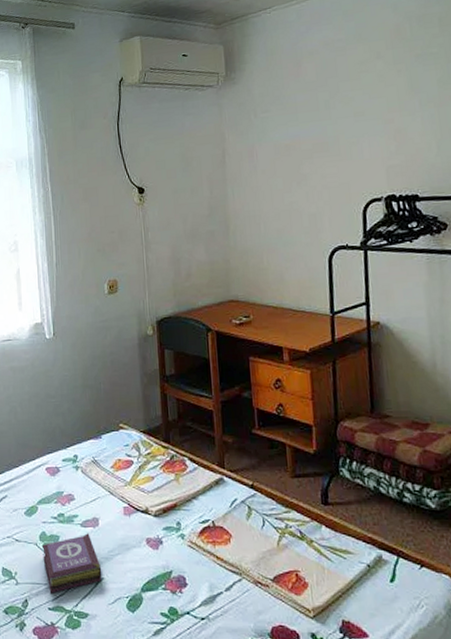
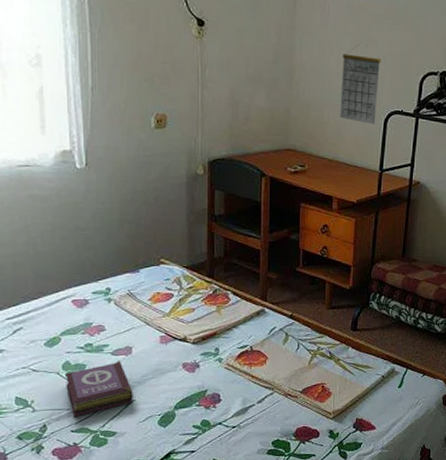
calendar: none [276,184,320,264] -> present [340,44,382,124]

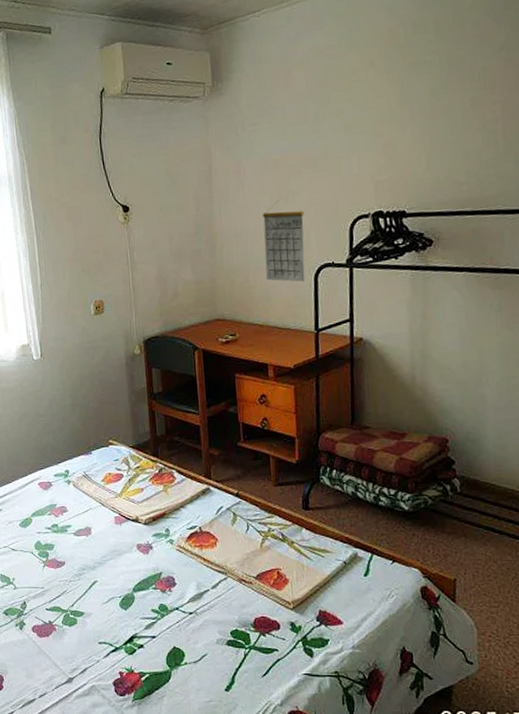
book: present [66,361,133,417] -> none [38,541,96,596]

